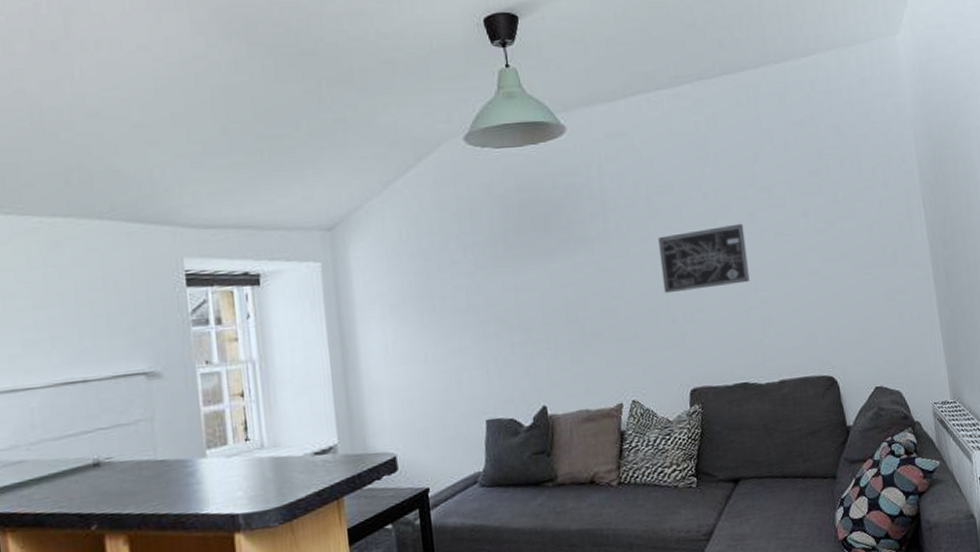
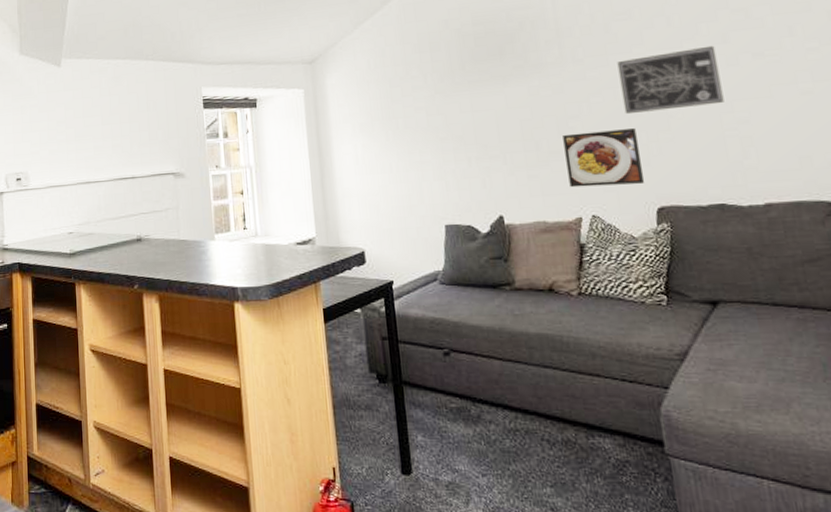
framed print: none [606,308,680,372] -> present [563,128,645,188]

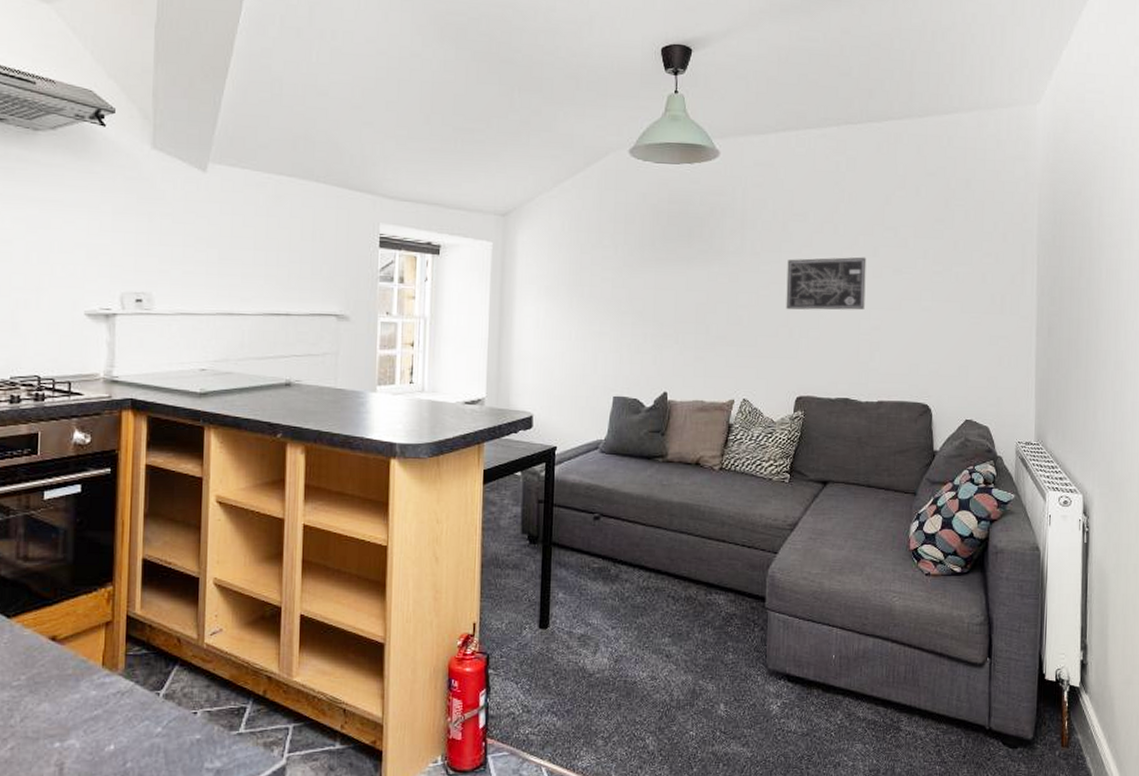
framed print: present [563,128,645,188] -> none [729,321,791,374]

